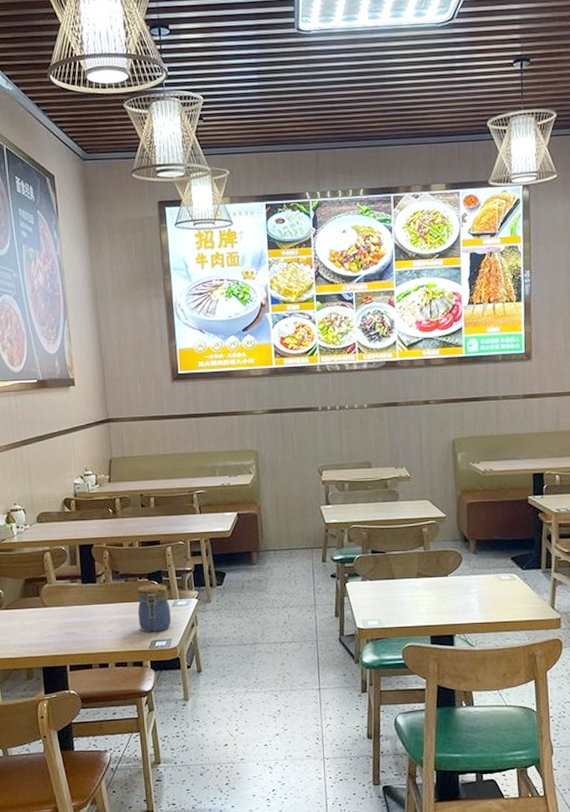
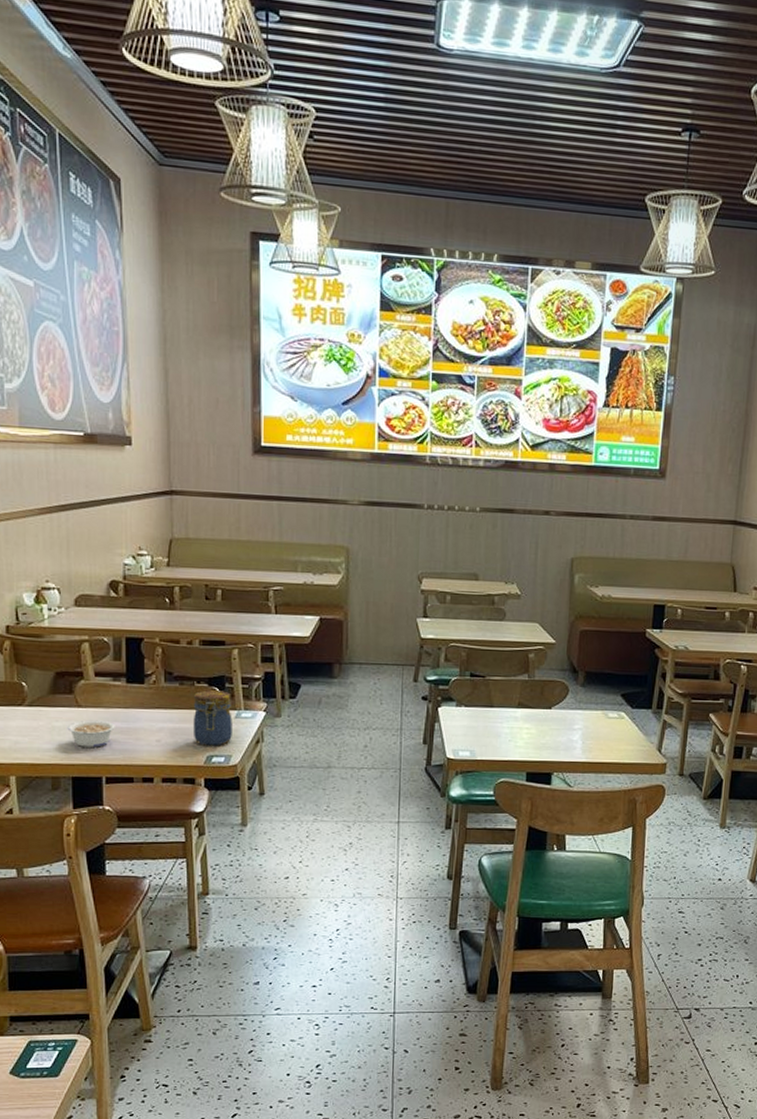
legume: none [36,617,75,641] -> present [67,720,115,747]

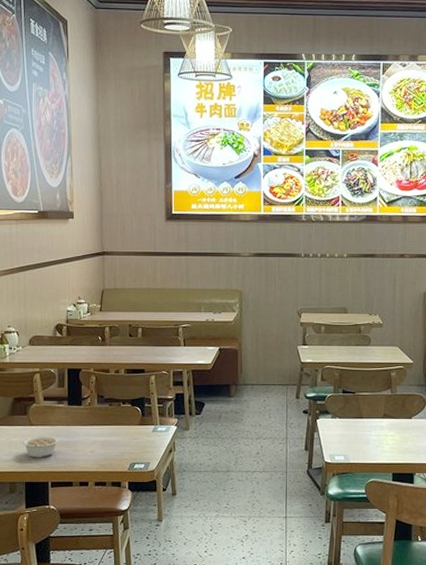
jar: present [193,690,232,746] -> none [119,409,150,455]

